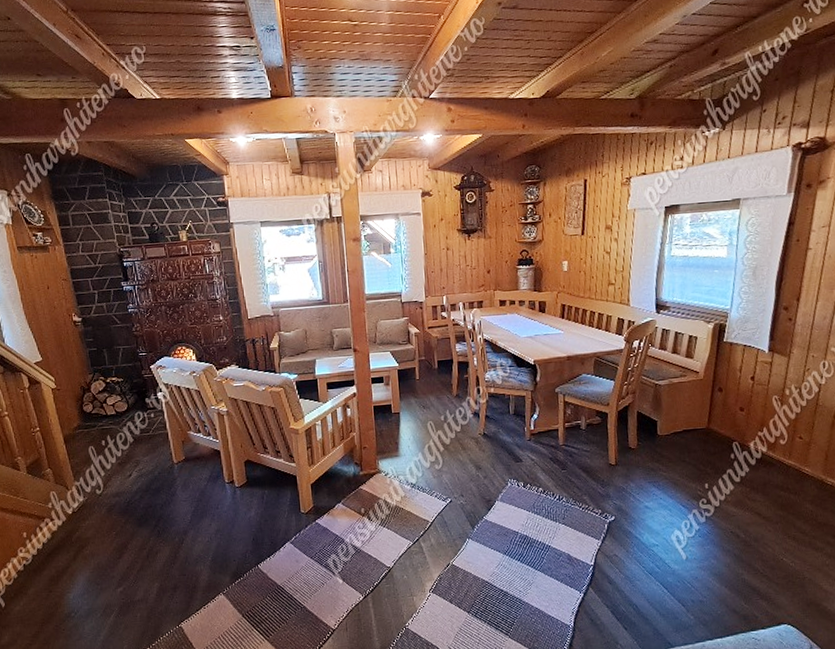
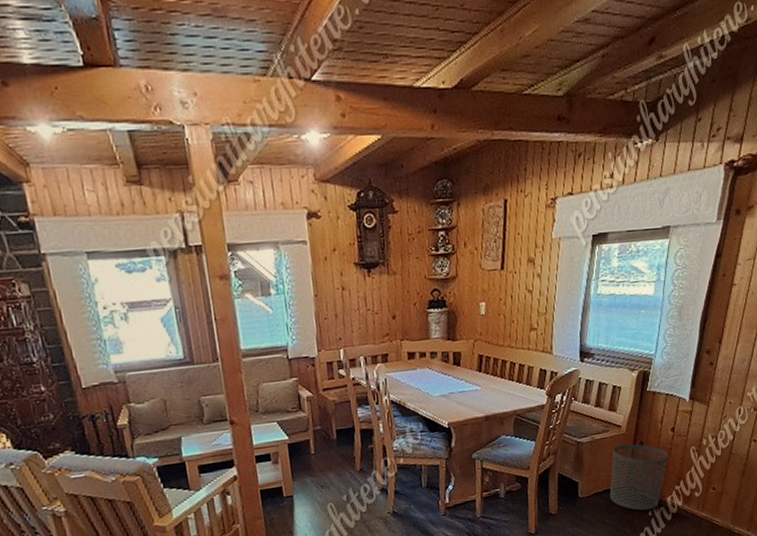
waste bin: none [689,389,750,454] -> present [609,444,669,511]

